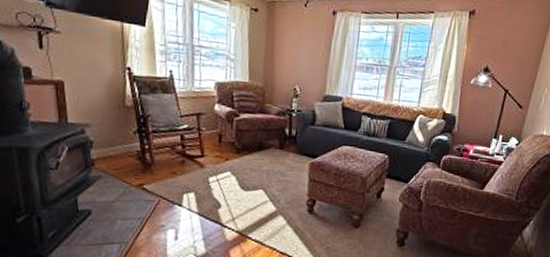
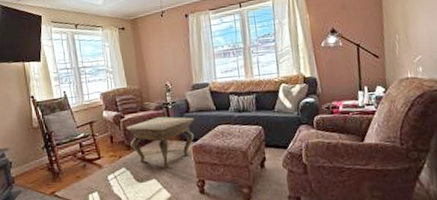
side table: none [240,123,318,180] -> present [127,116,195,168]

